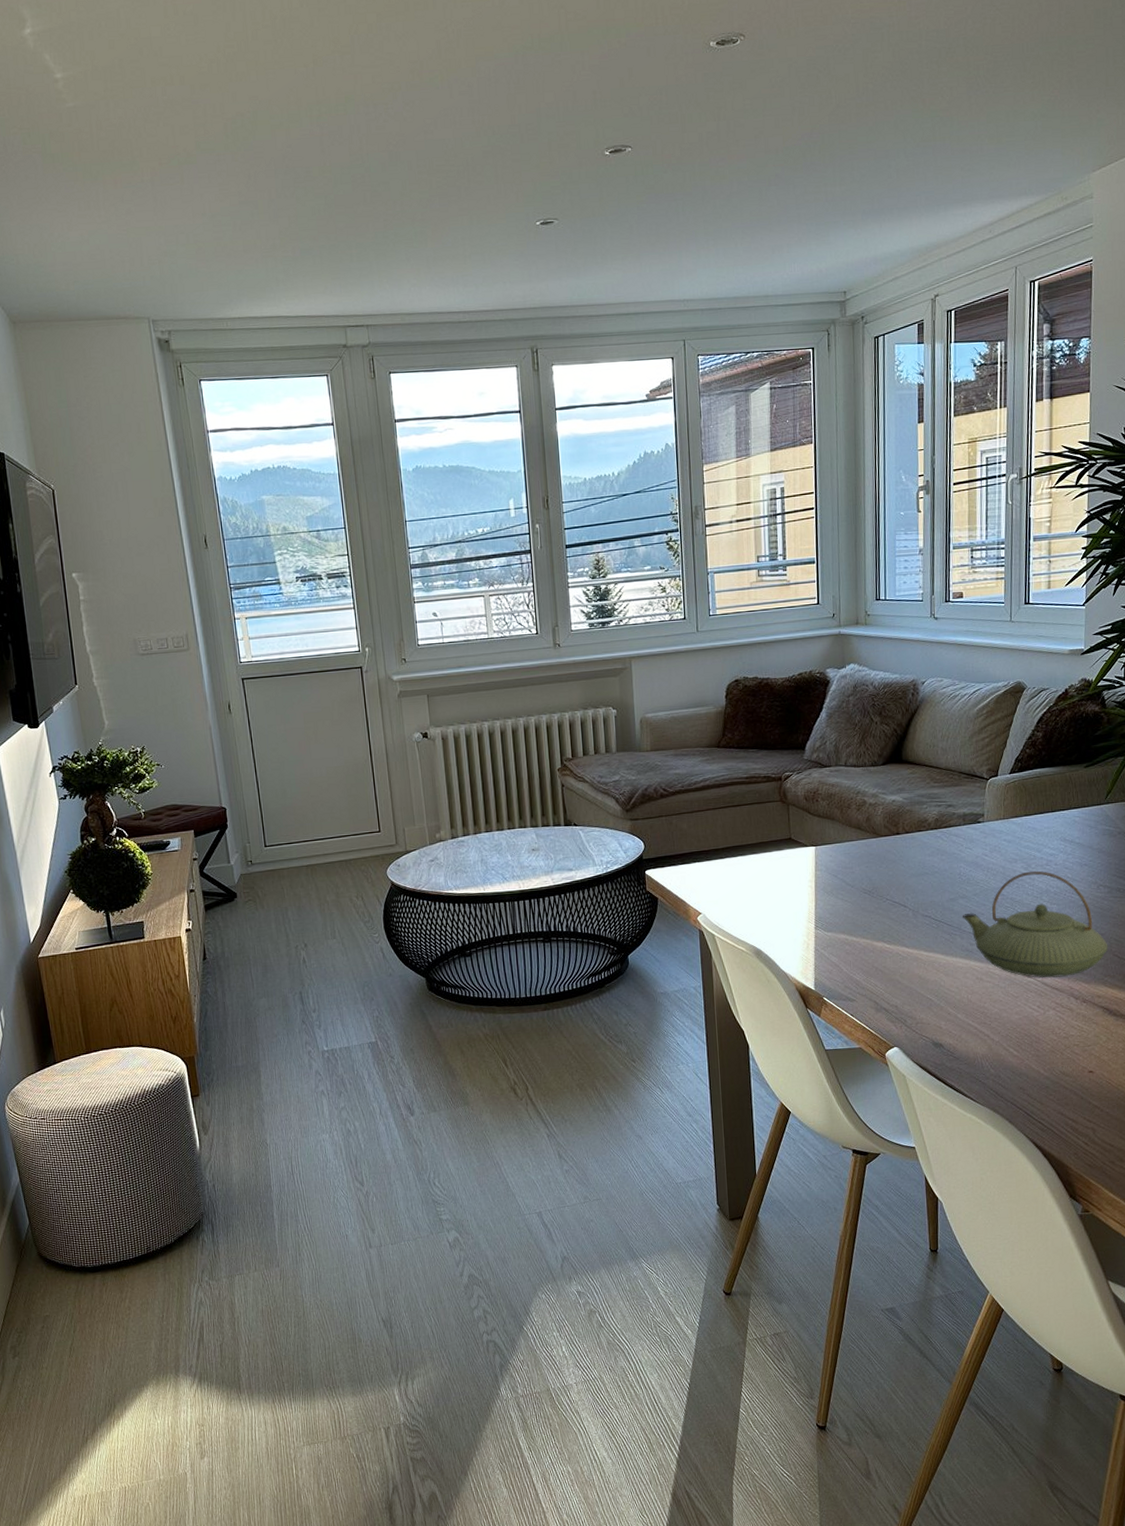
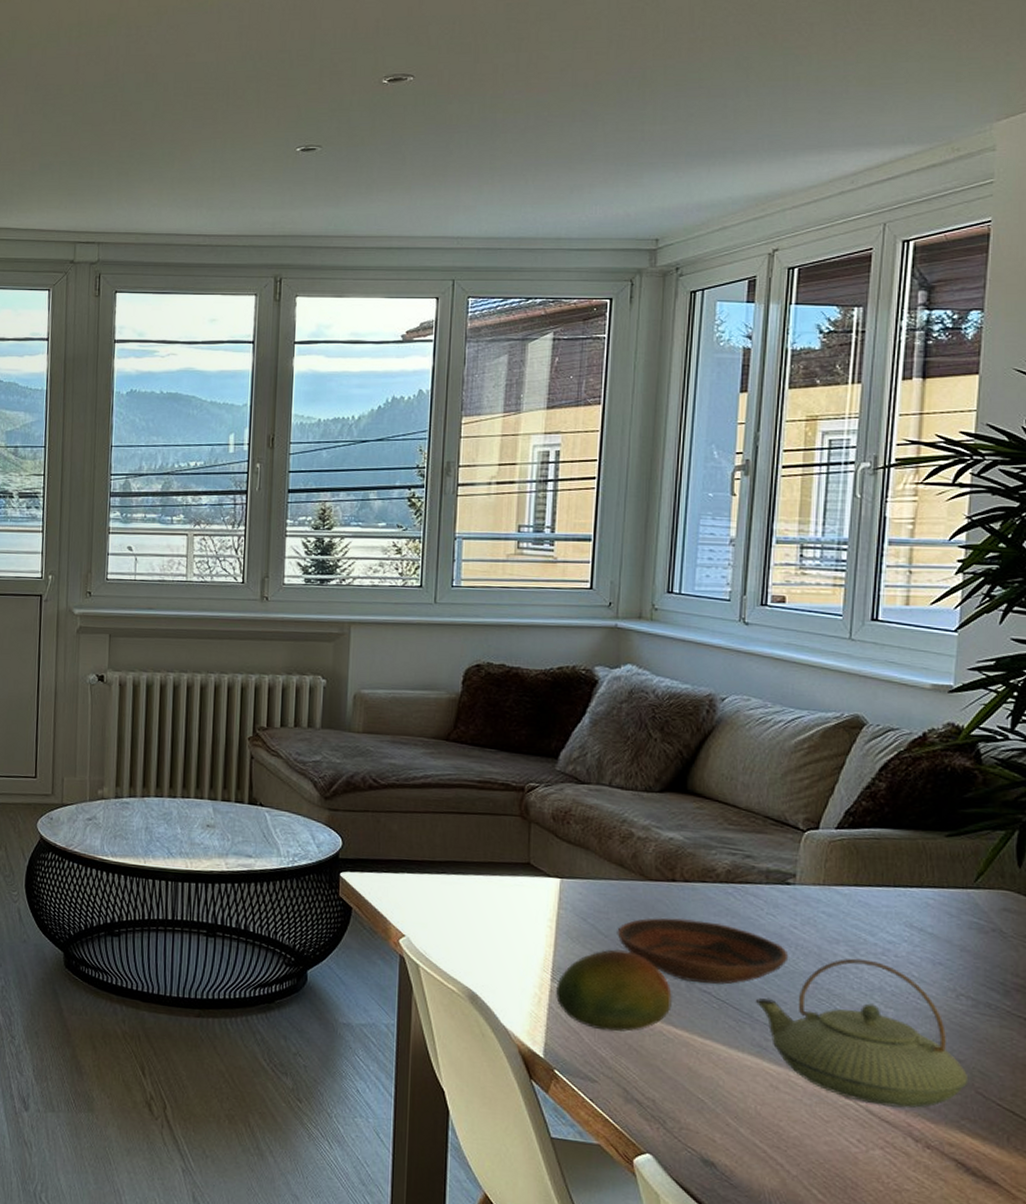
fruit: none [819,895,904,960] -> present [555,949,672,1032]
bowl: none [860,861,983,910] -> present [617,917,789,985]

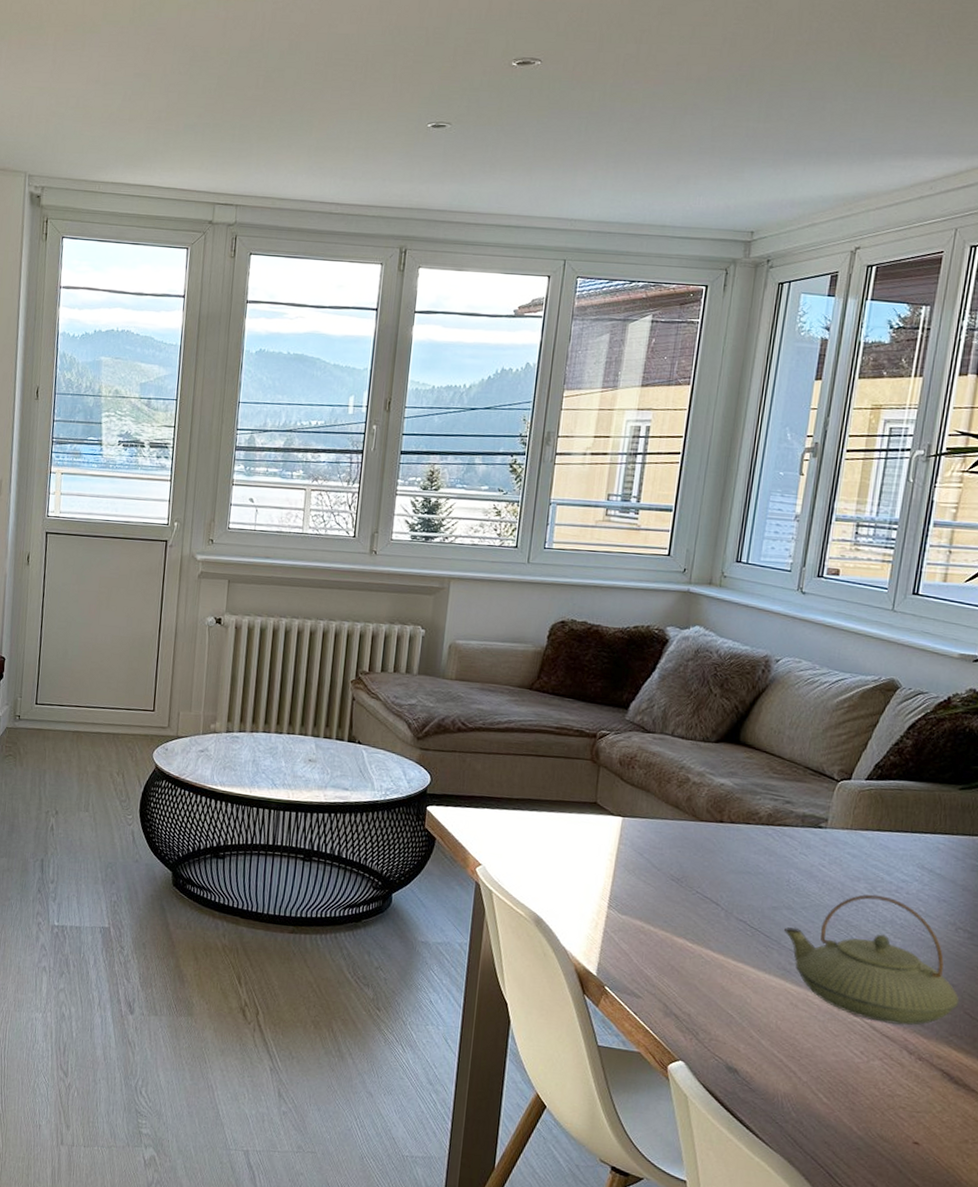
fruit: present [555,949,672,1032] -> none [610,881,712,954]
bowl: present [617,917,789,985] -> none [668,854,816,915]

